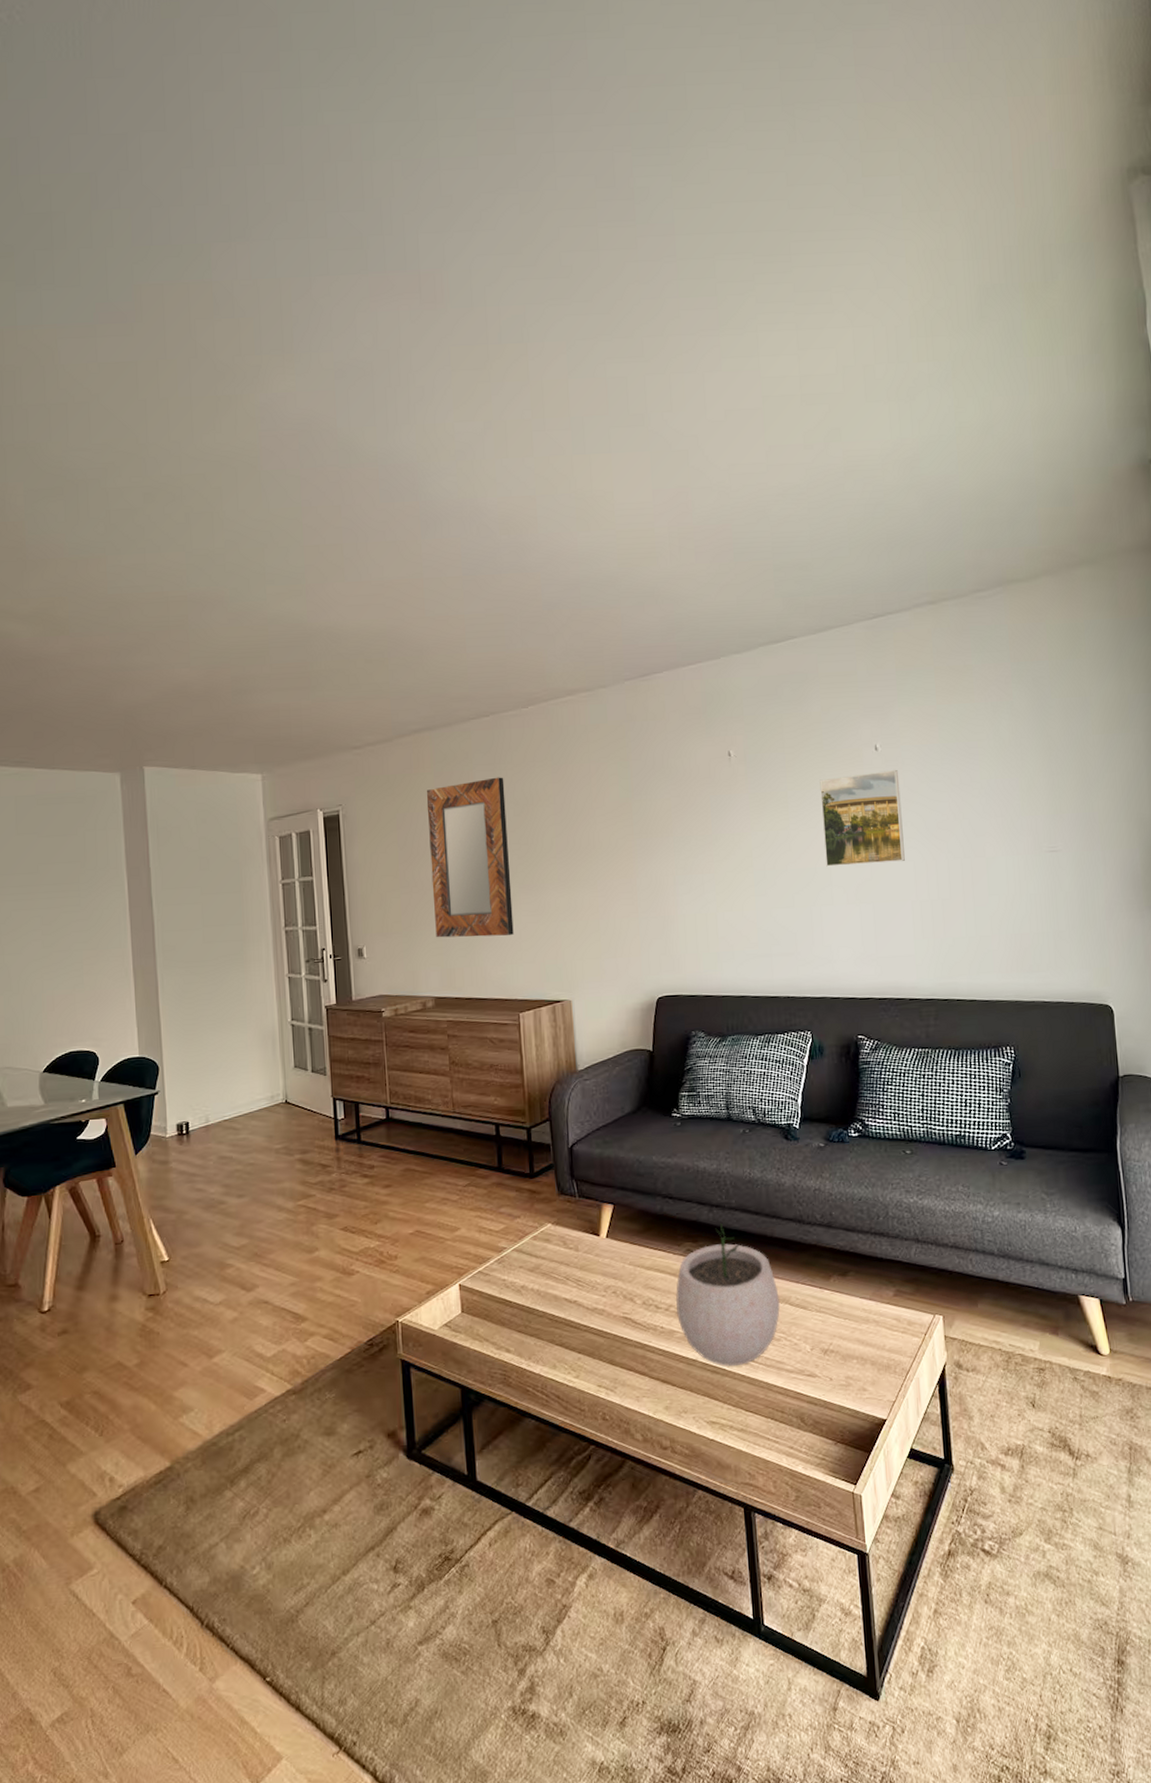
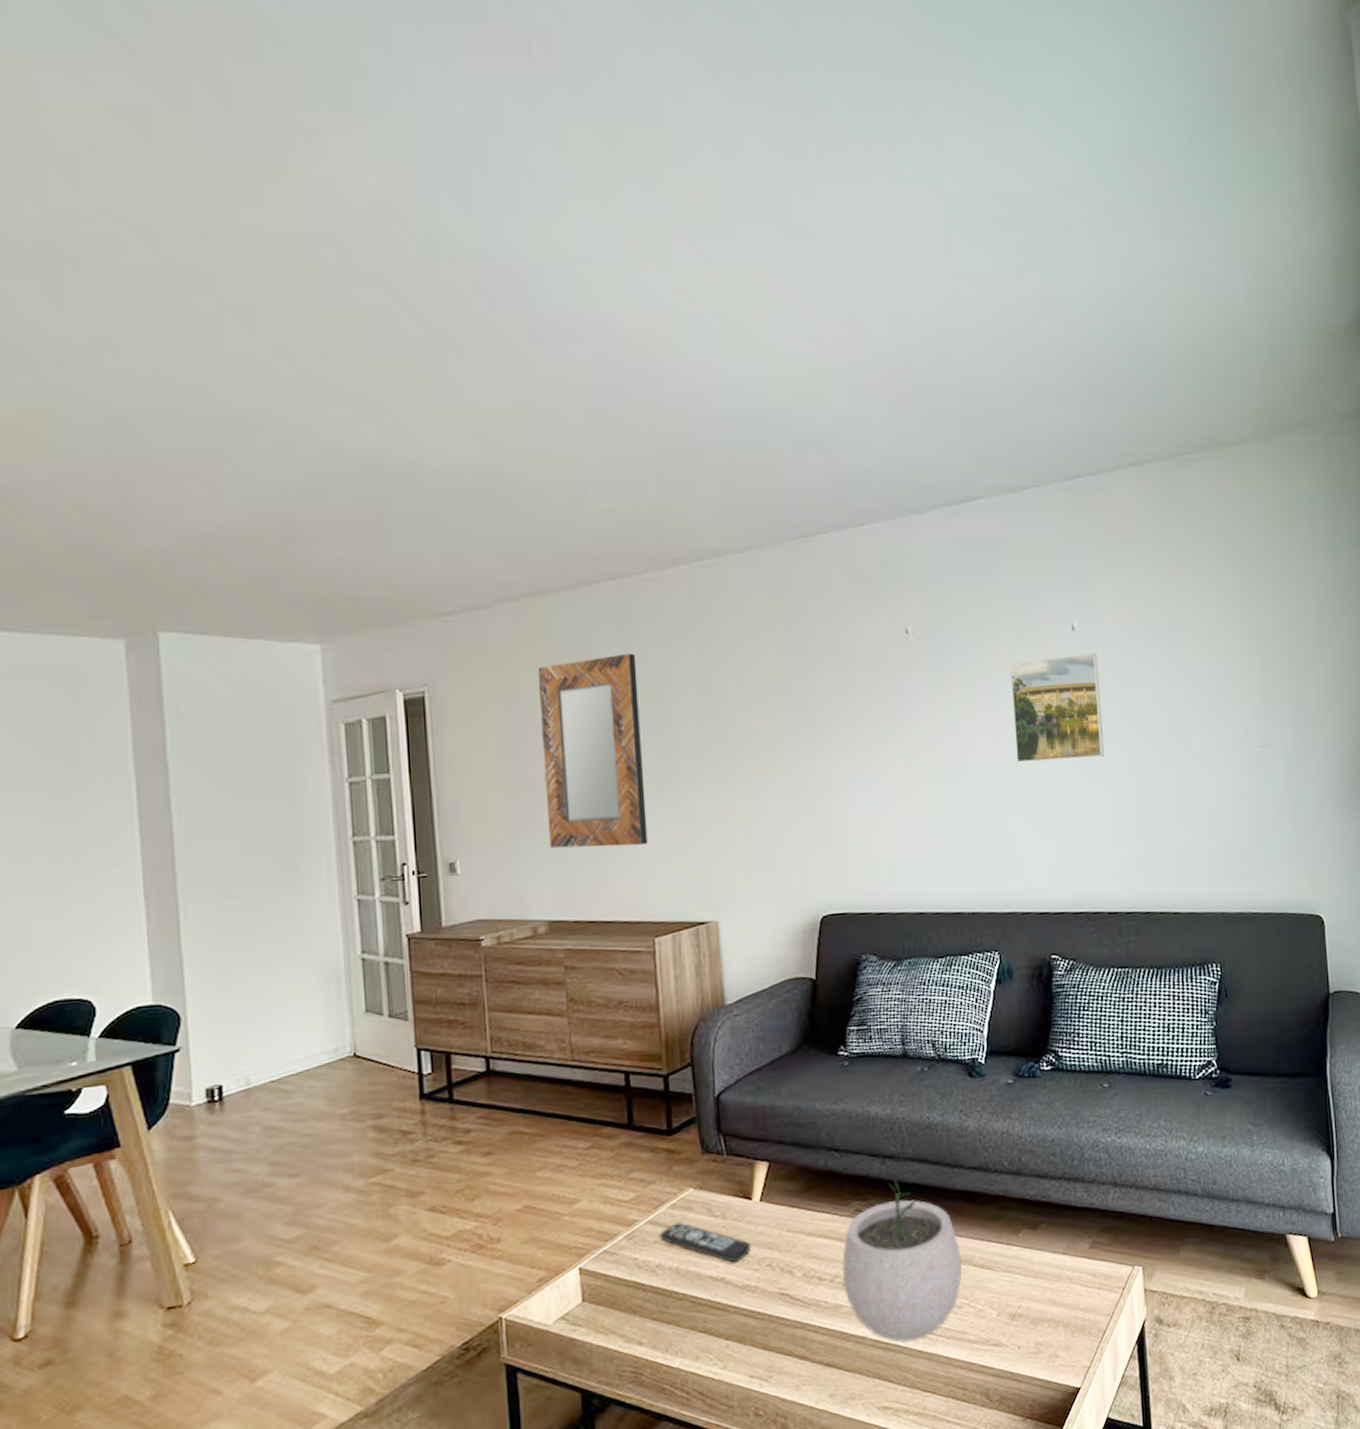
remote control: none [523,1251,599,1289] -> present [659,1222,751,1263]

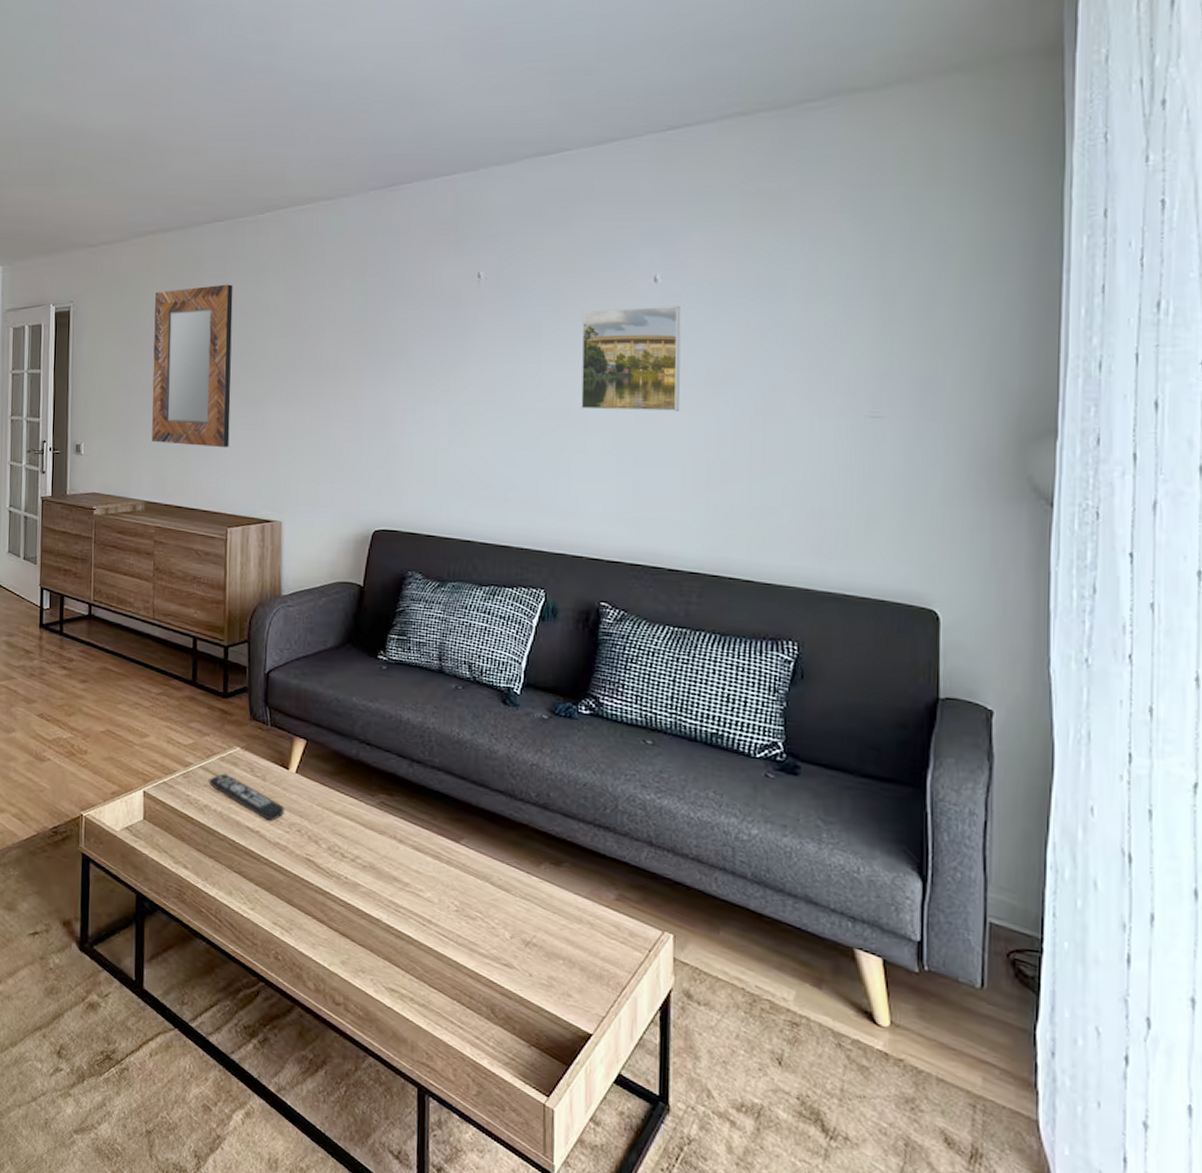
plant pot: present [841,1176,963,1342] -> none [362,780,480,937]

